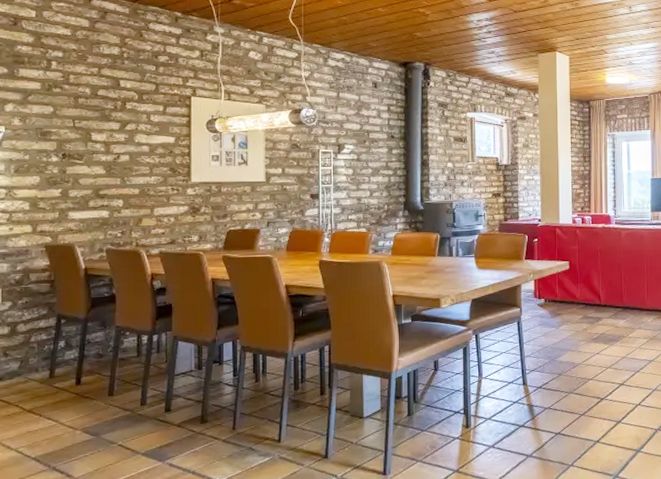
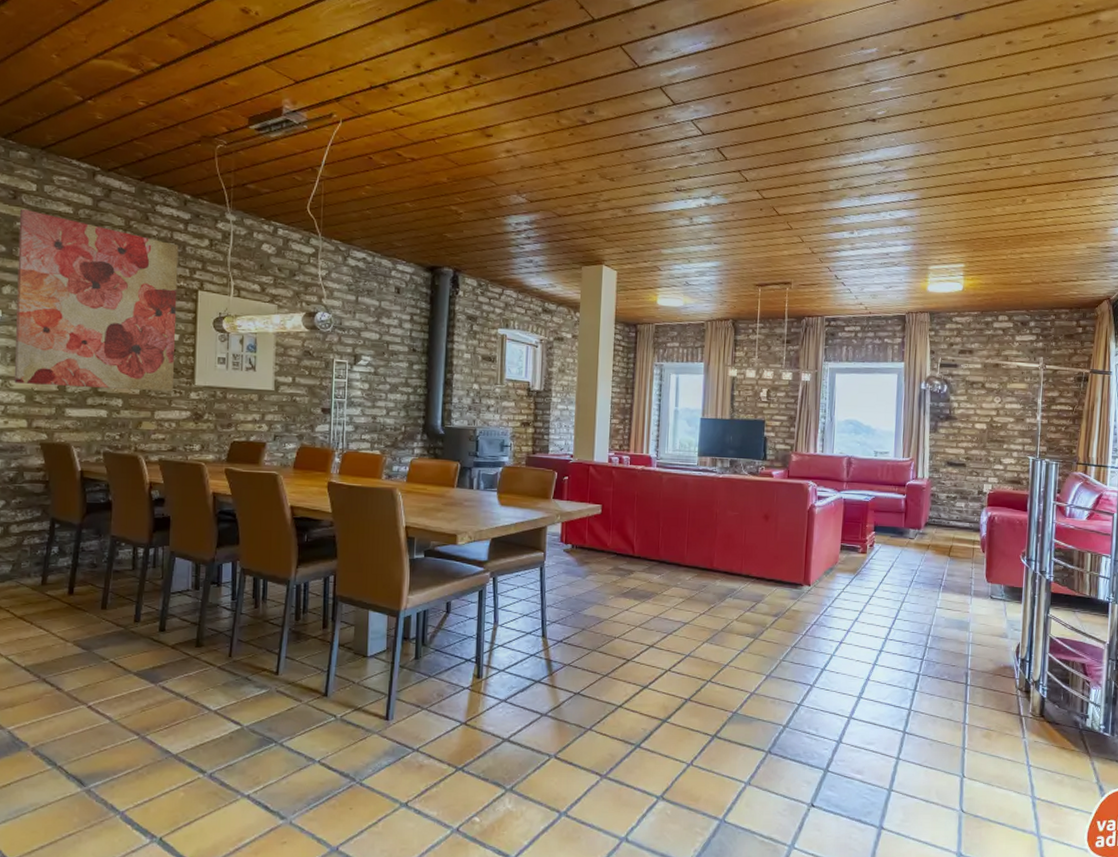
wall art: none [18,33,172,192] -> present [14,208,179,391]

